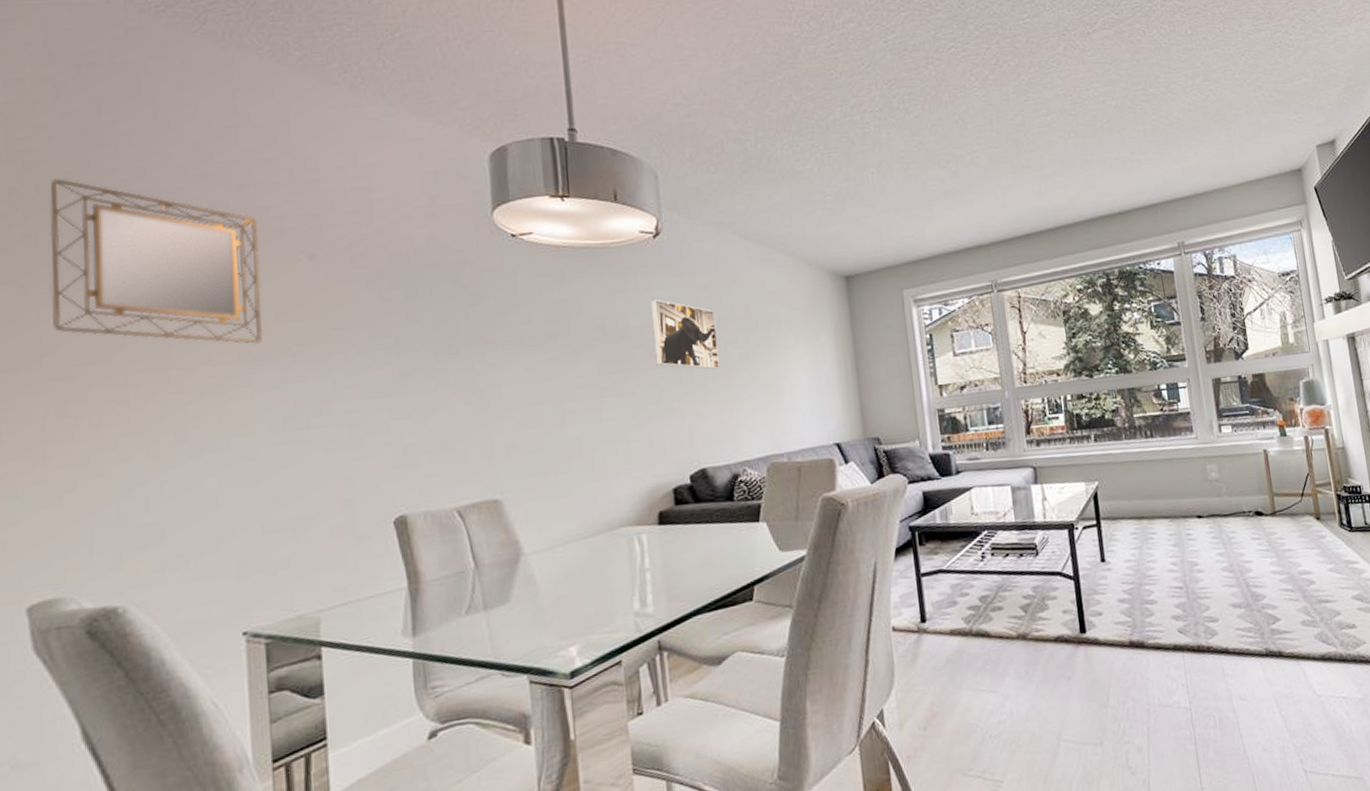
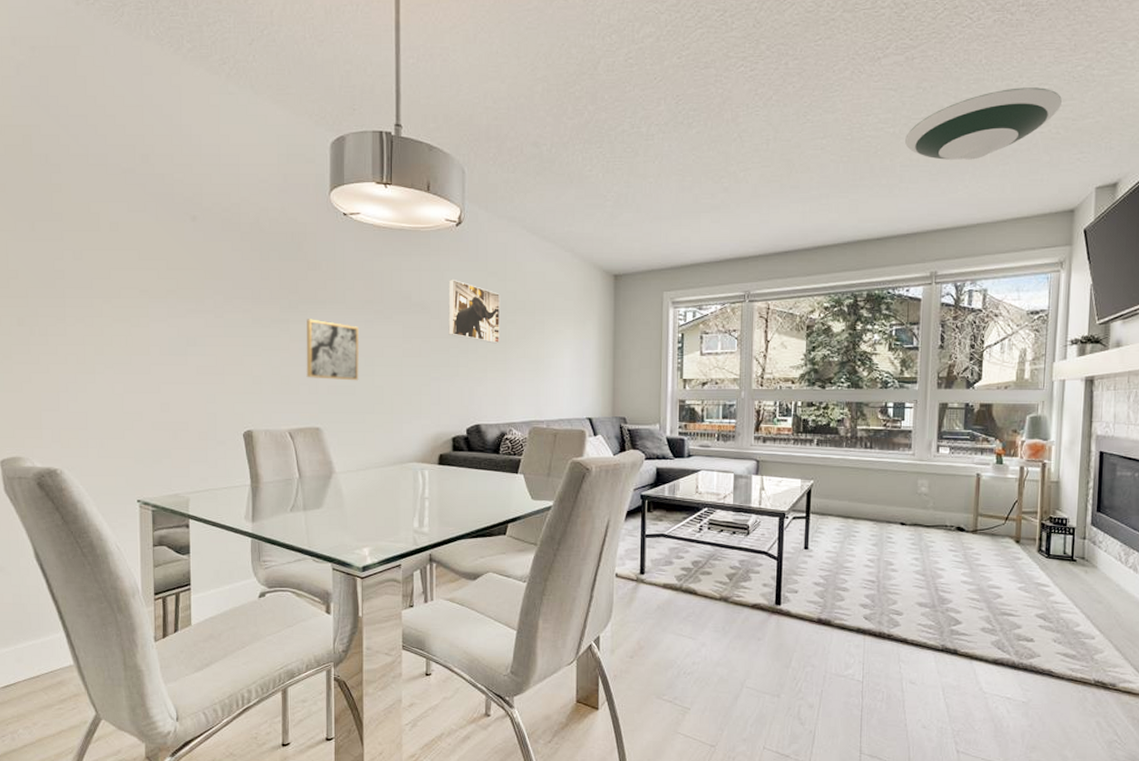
home mirror: present [50,179,263,344] -> none [14,141,157,284]
wall art: none [472,364,547,439] -> present [306,319,360,381]
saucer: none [1128,54,1269,129] -> present [905,87,1063,160]

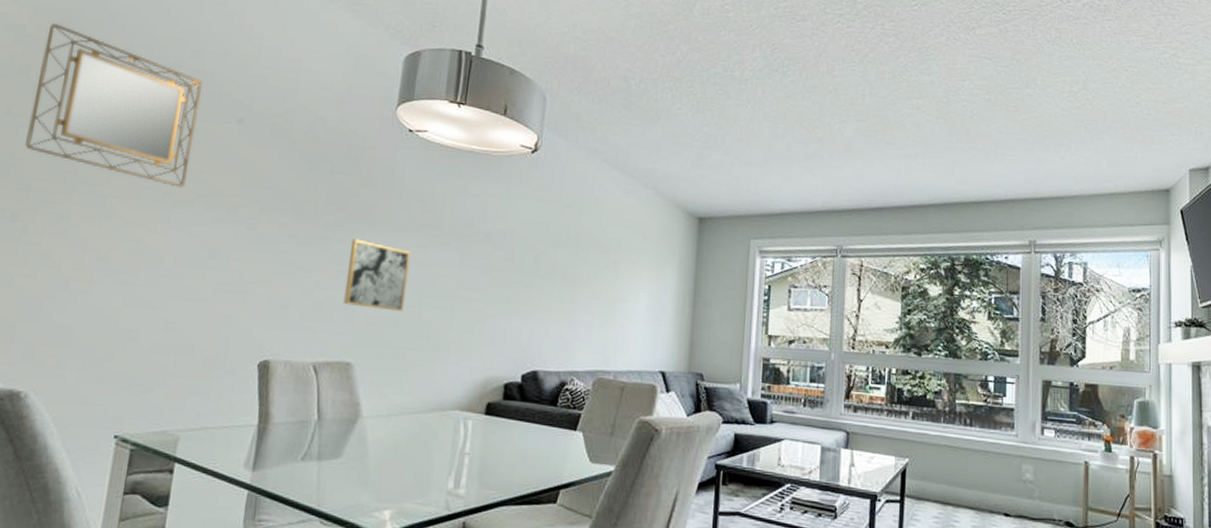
home mirror: none [14,141,157,284] -> present [25,23,202,188]
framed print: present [448,279,501,344] -> none [511,208,574,282]
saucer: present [905,87,1063,160] -> none [1001,68,1152,133]

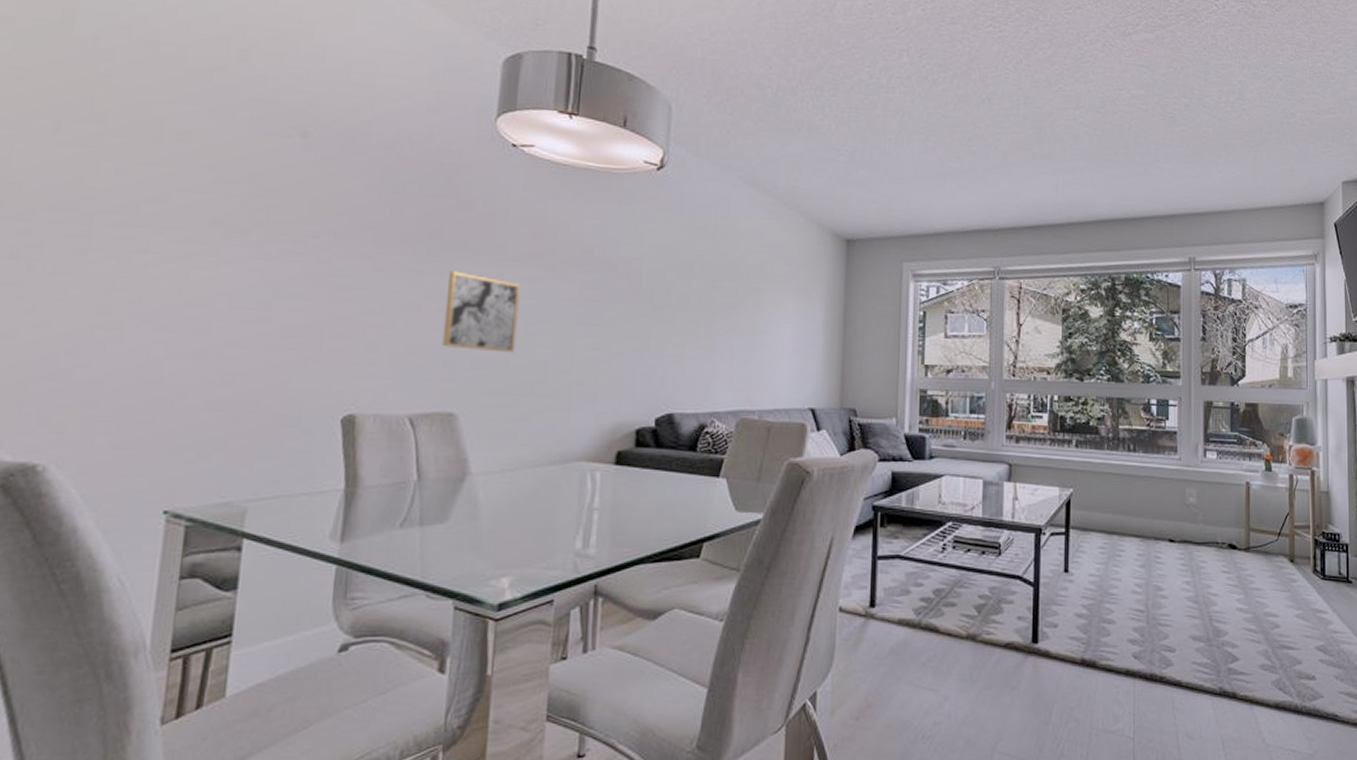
home mirror: present [25,23,202,188] -> none [24,15,253,215]

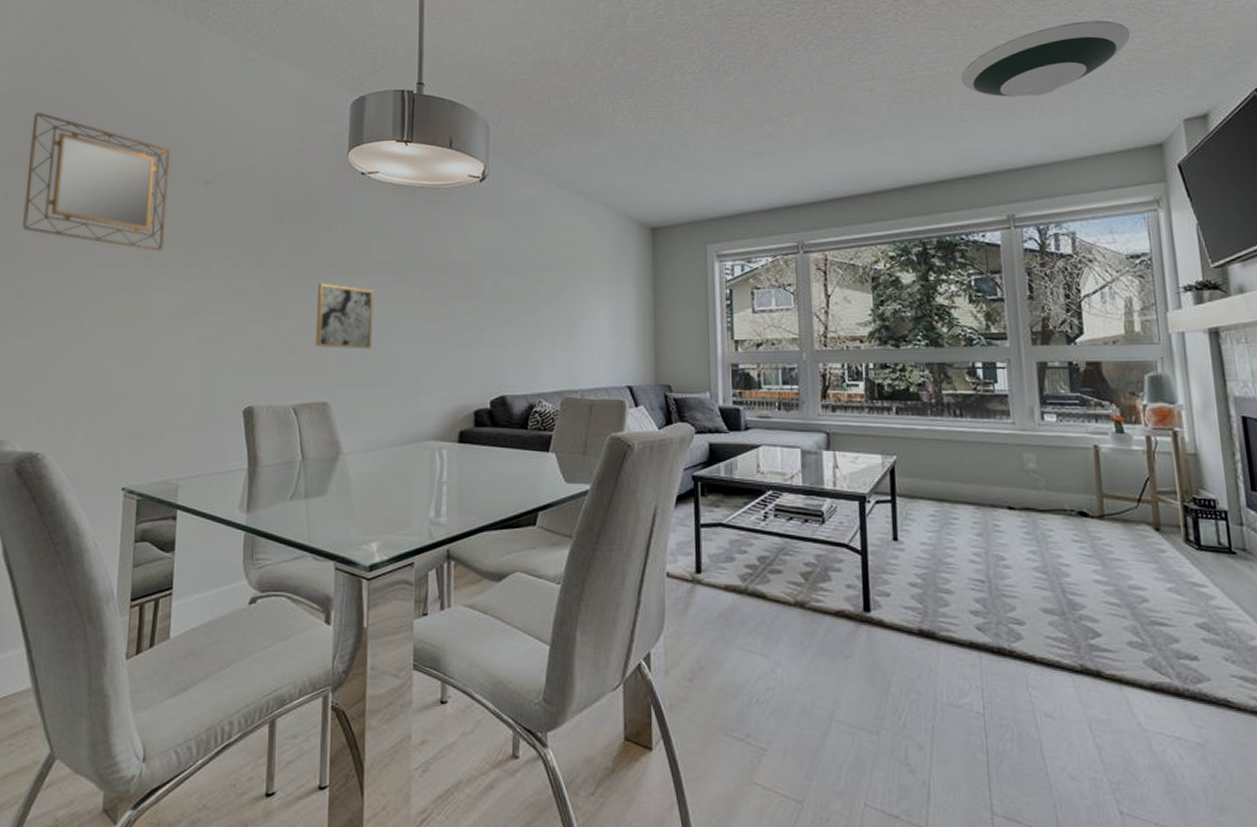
home mirror: none [24,15,253,215] -> present [23,112,170,251]
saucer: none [1159,77,1306,145] -> present [961,20,1131,97]

